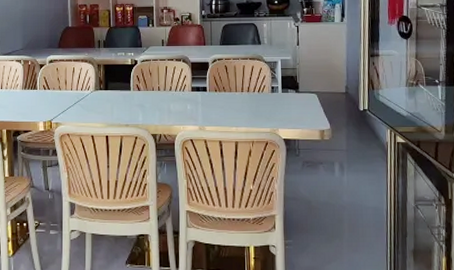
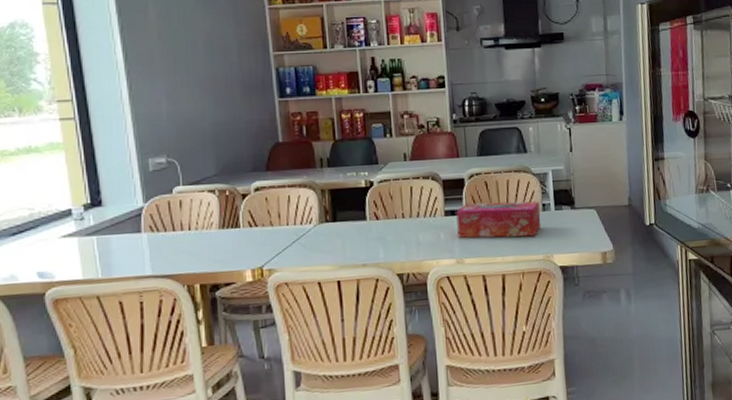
tissue box: none [201,82,270,112] -> present [456,201,542,238]

